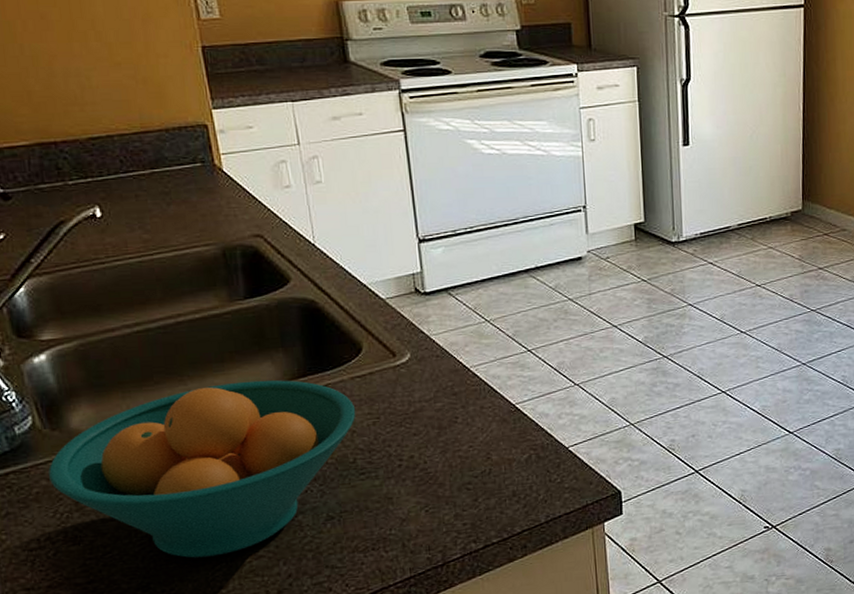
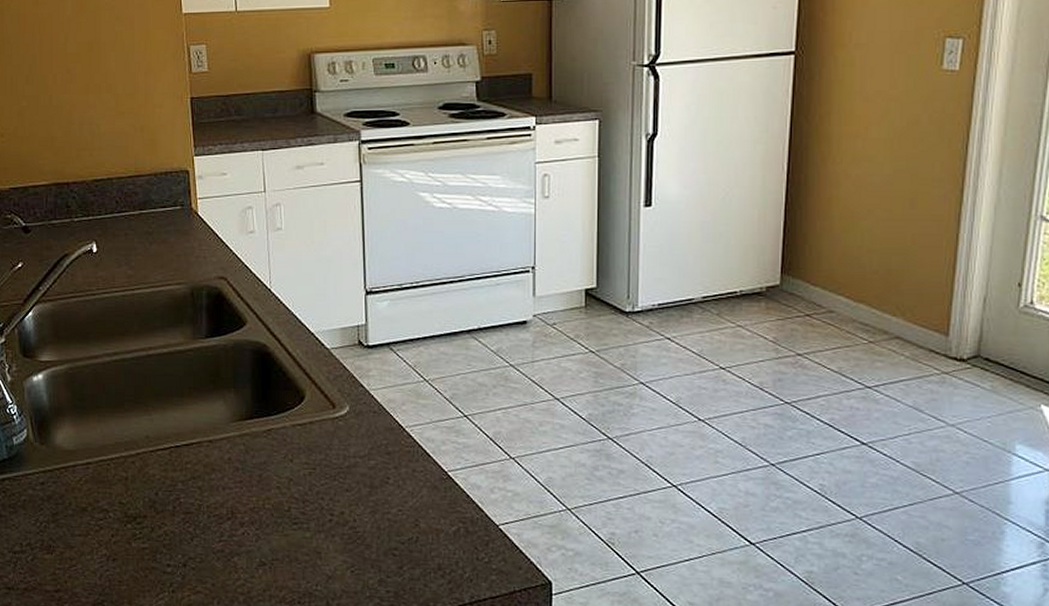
fruit bowl: present [48,380,356,558] -> none [34,417,294,585]

